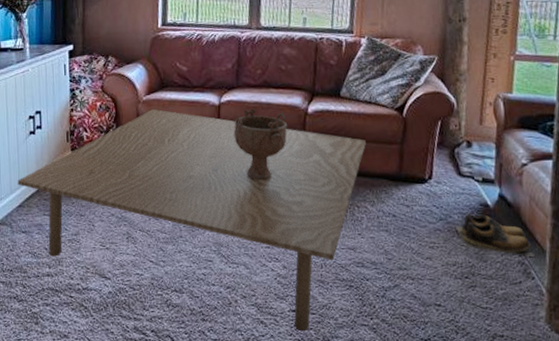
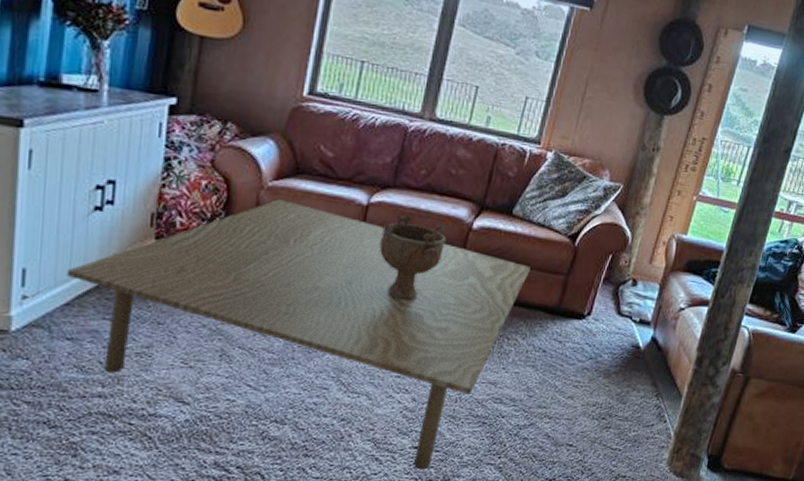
shoes: present [454,213,535,258] -> none [602,354,671,402]

